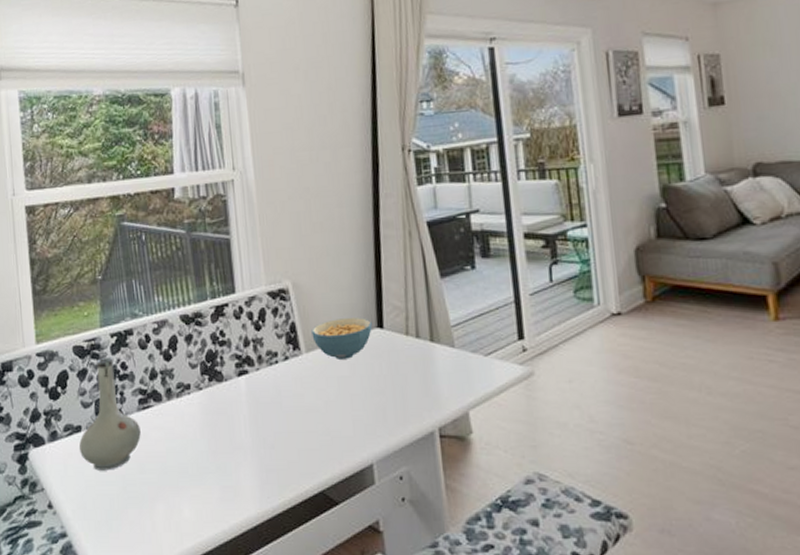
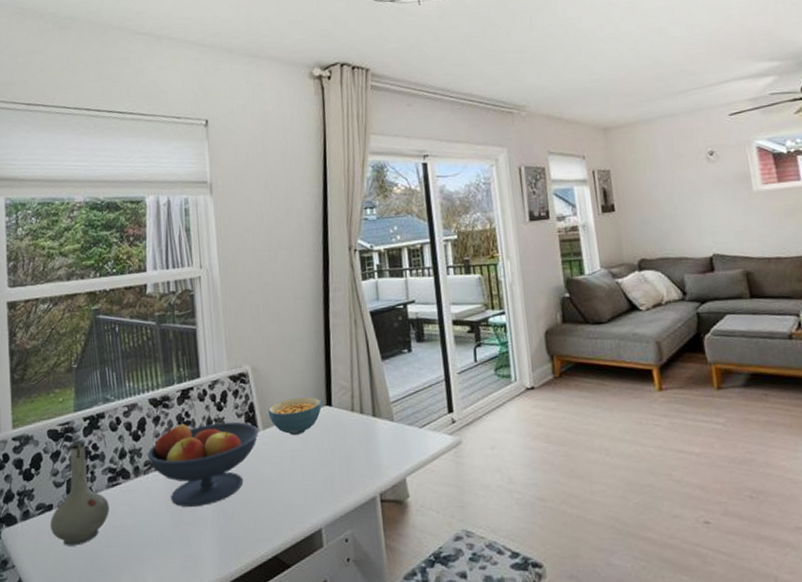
fruit bowl: none [180,343,301,435] -> present [147,421,258,508]

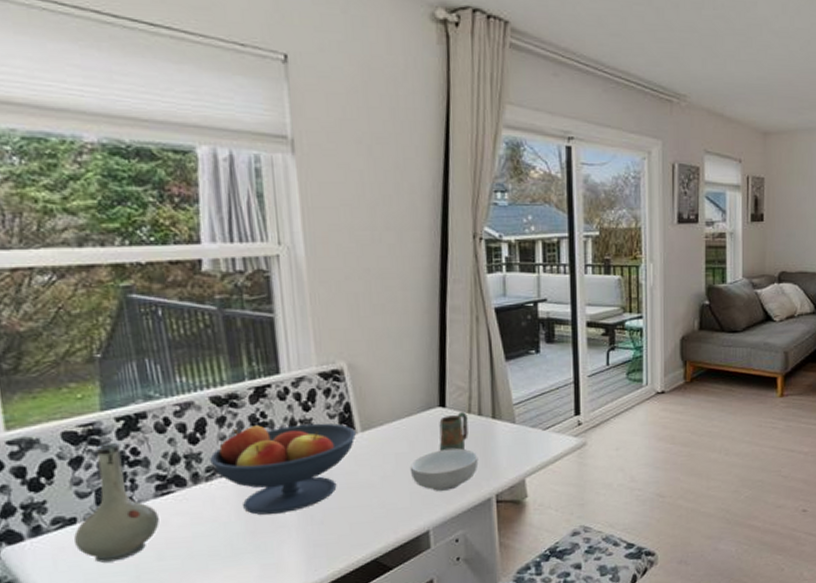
cereal bowl: present [268,397,322,435] -> none [368,397,434,437]
cereal bowl: none [304,446,363,489] -> present [411,448,479,491]
mug: none [327,411,353,449] -> present [439,412,468,451]

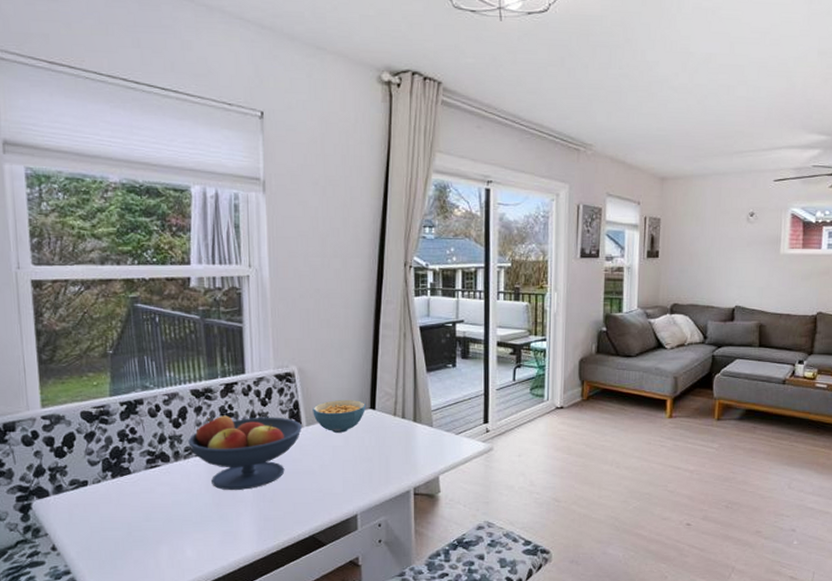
vase: present [73,442,159,563] -> none [84,422,148,519]
cereal bowl: none [368,397,434,437] -> present [313,400,366,433]
cereal bowl: present [411,448,479,491] -> none [345,446,401,481]
mug: present [439,412,468,451] -> none [368,415,393,447]

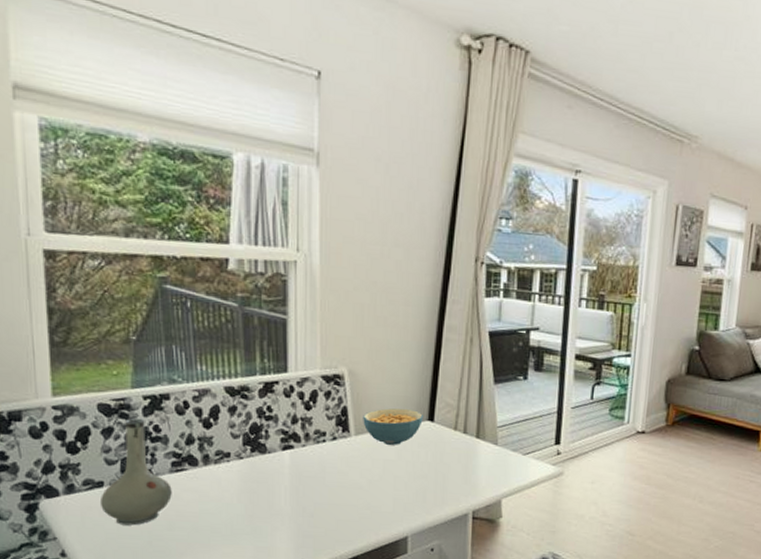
vase: none [84,422,148,519] -> present [99,418,172,526]
fruit bowl: present [188,415,302,491] -> none [220,417,350,502]

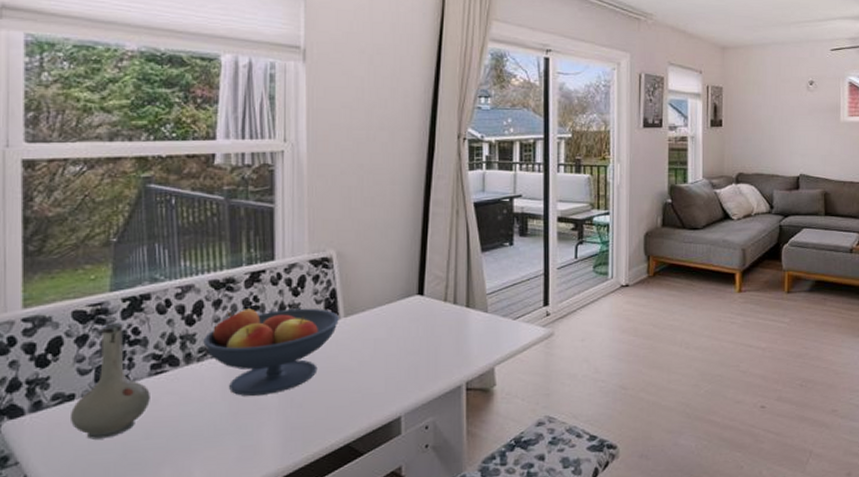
fruit bowl: none [220,417,350,502] -> present [203,308,339,397]
cereal bowl: present [363,408,423,445] -> none [352,285,413,323]

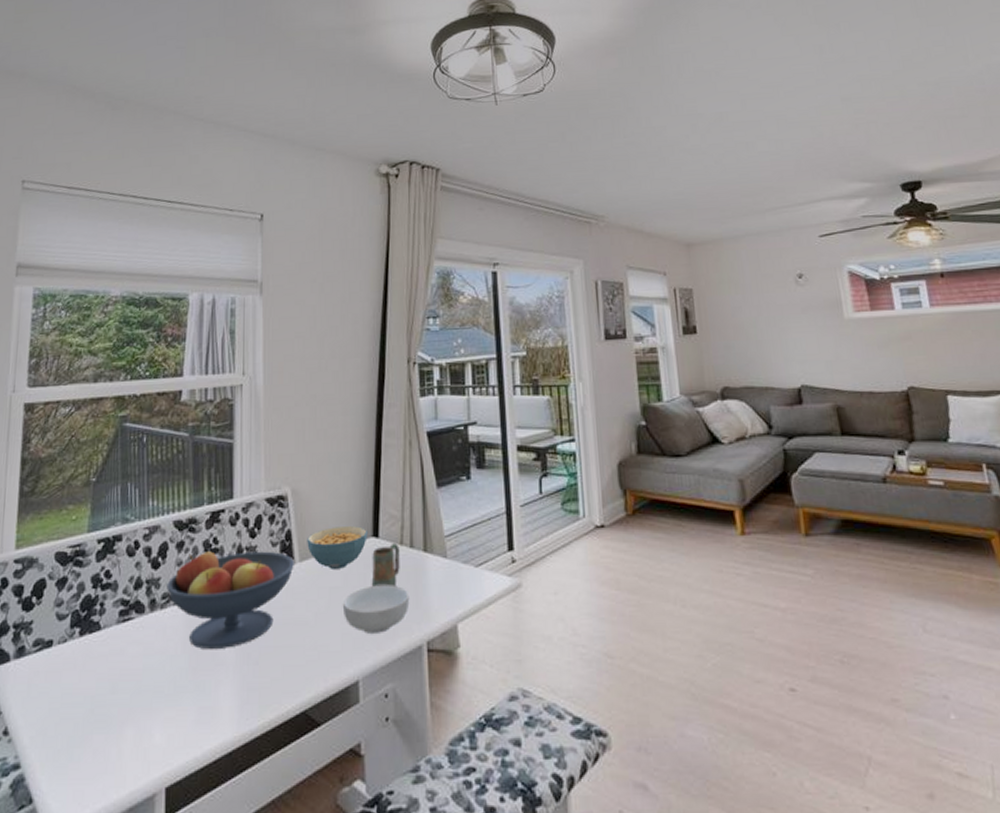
vase: present [69,322,150,440] -> none [47,564,118,691]
cereal bowl: none [352,285,413,323] -> present [307,526,367,569]
cereal bowl: none [388,336,451,377] -> present [344,585,410,633]
mug: none [415,301,443,338] -> present [371,544,400,587]

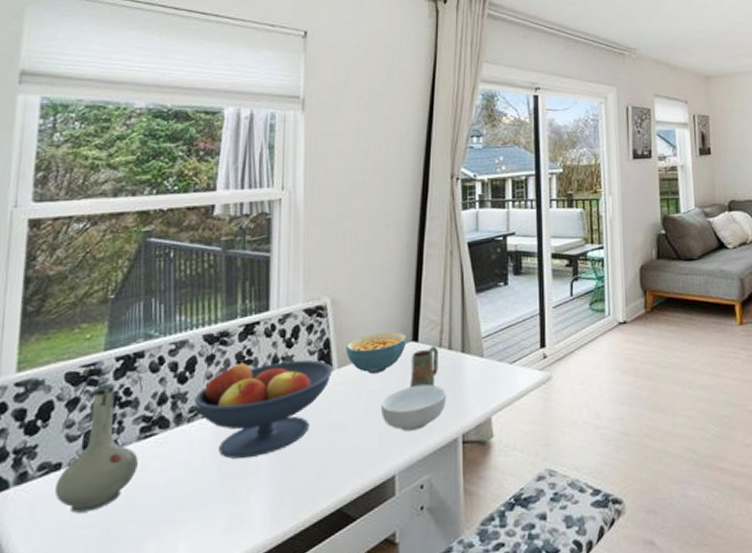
vase: none [47,564,118,691] -> present [54,382,138,513]

